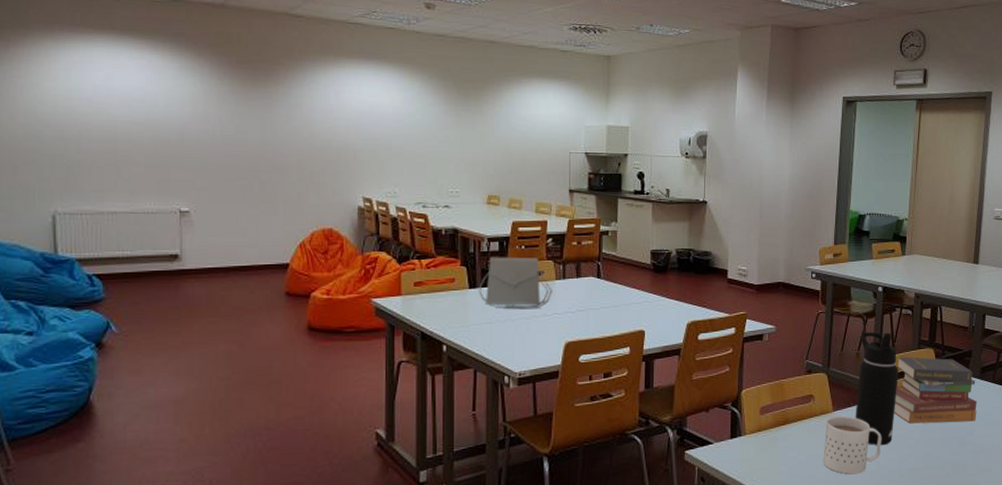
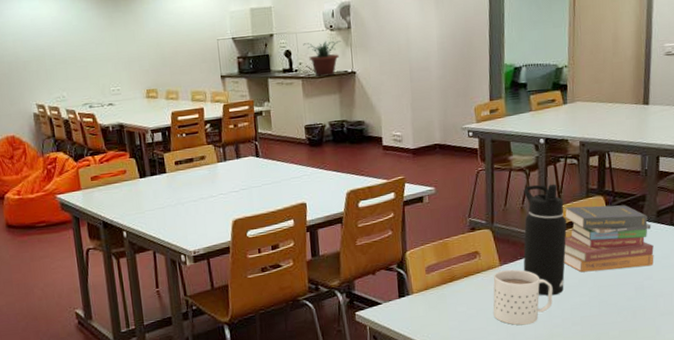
shoulder bag: present [479,257,553,310] -> none [148,144,216,194]
potted plant: none [657,167,695,203] -> present [303,41,341,77]

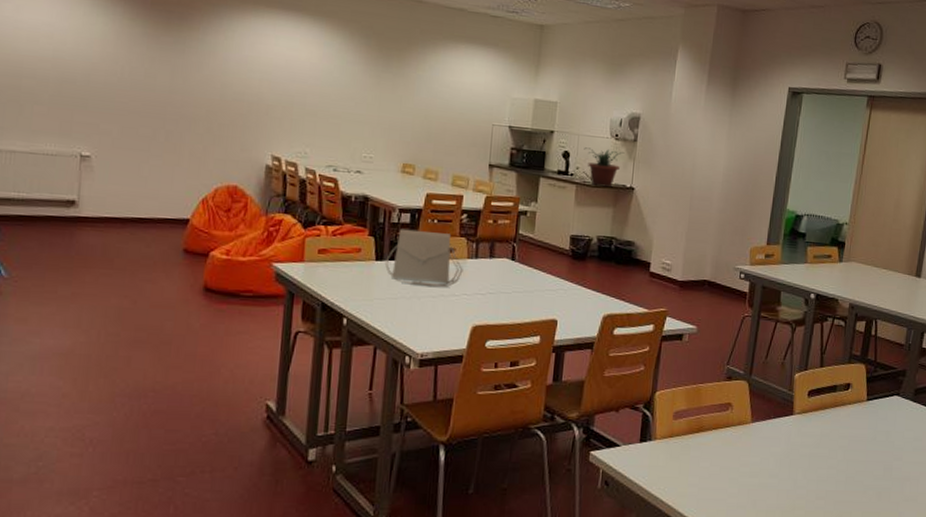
shoulder bag: none [148,144,216,194] -> present [385,229,463,288]
mug: present [493,269,553,326] -> none [736,427,802,492]
water bottle: present [523,184,567,296] -> none [774,340,825,464]
books: present [564,205,654,273] -> none [817,370,908,446]

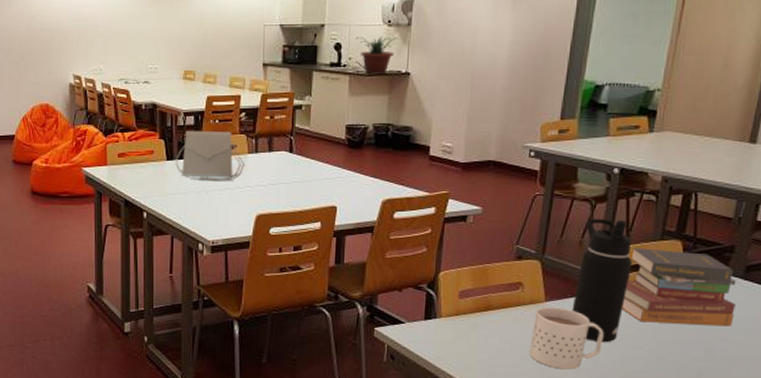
mug: none [736,427,802,492] -> present [529,306,604,370]
water bottle: none [774,340,825,464] -> present [571,218,632,343]
books: none [817,370,908,446] -> present [622,248,737,327]

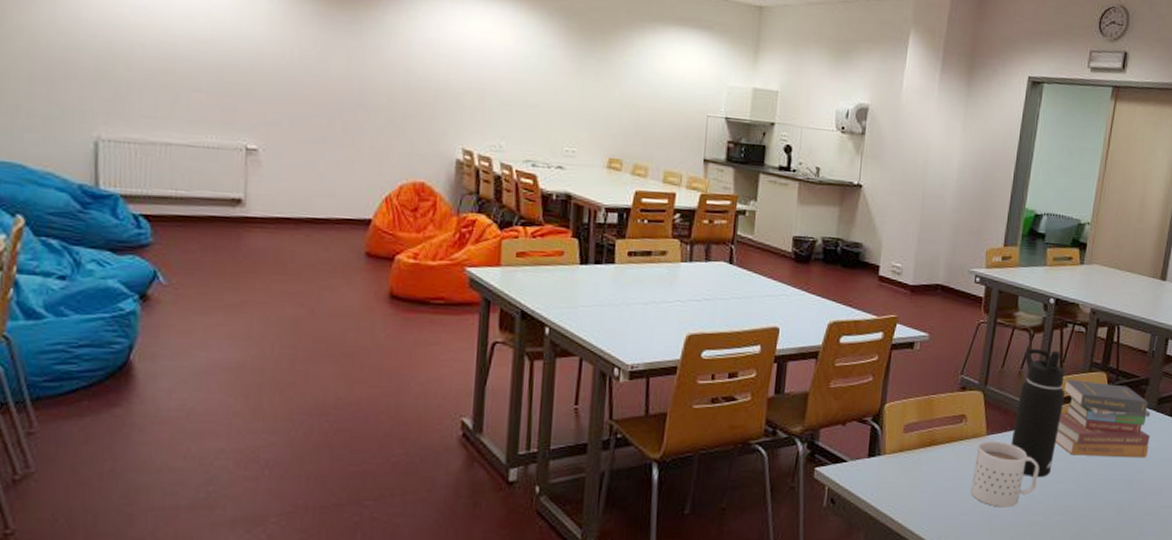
shoulder bag: present [176,130,245,182] -> none [591,229,676,294]
potted plant: present [356,37,399,75] -> none [807,141,852,185]

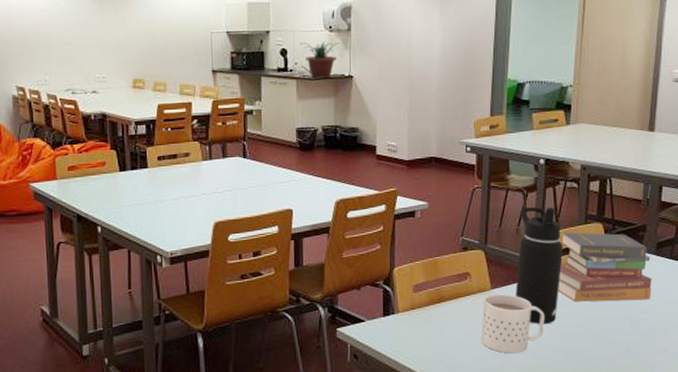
potted plant: none [807,141,852,185] -> present [300,42,340,79]

